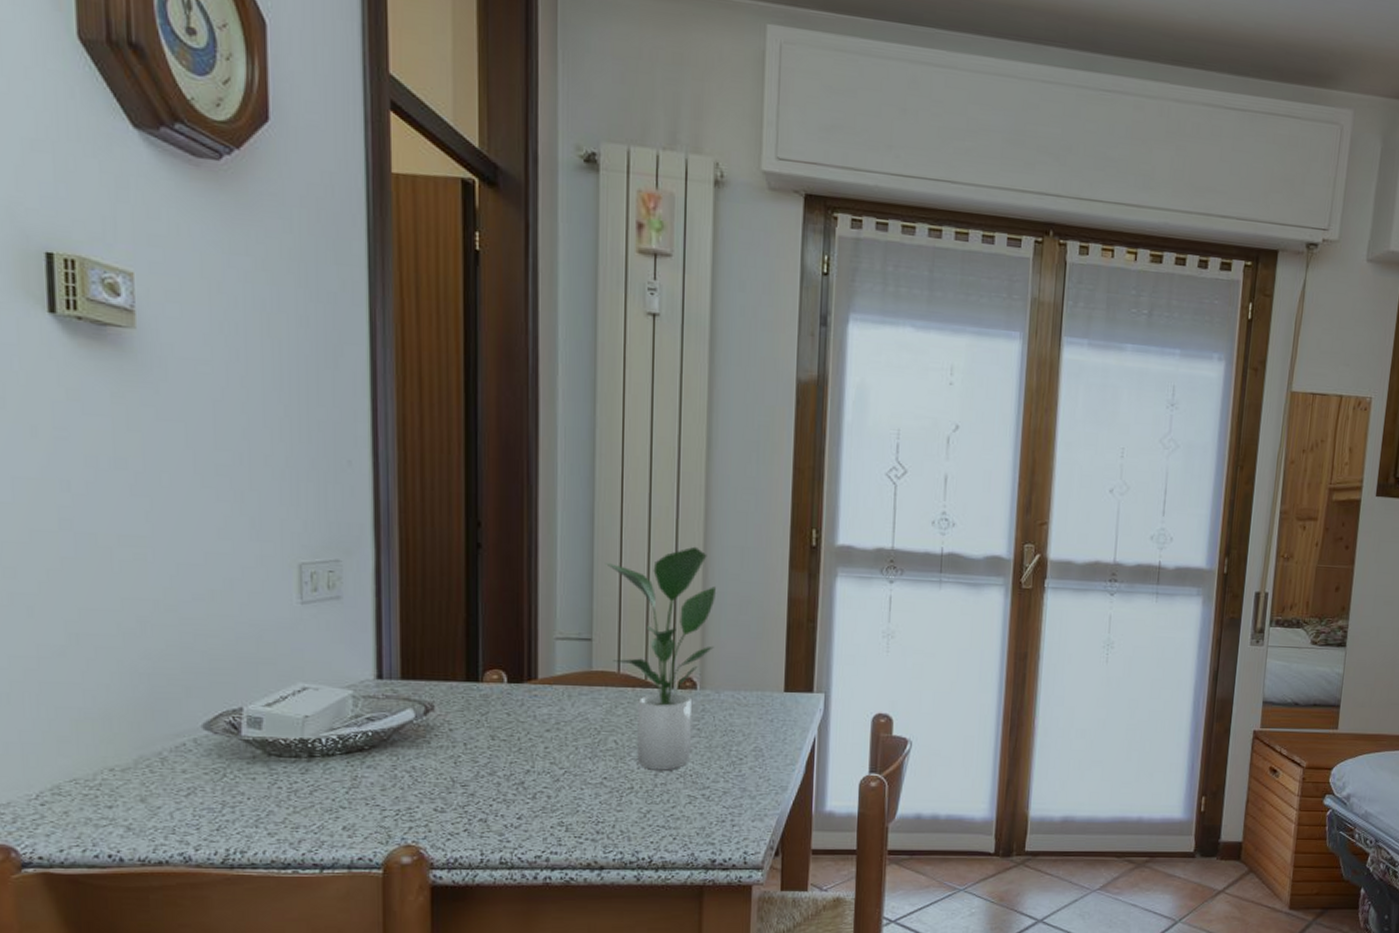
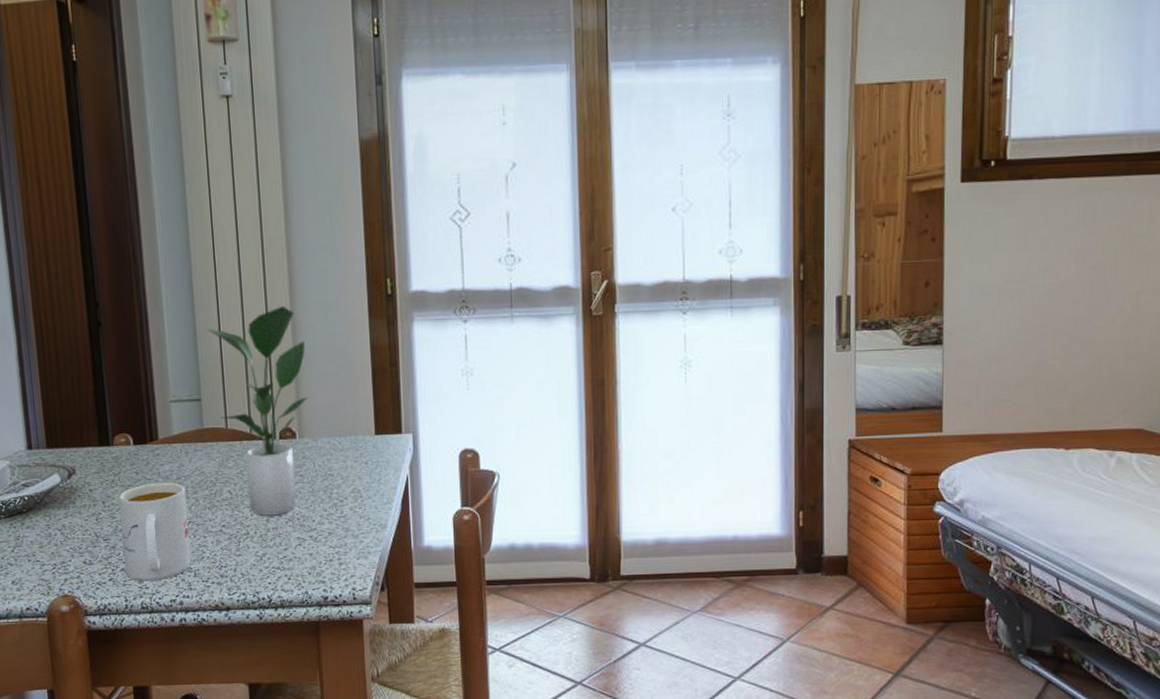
mug: none [483,726,565,834] -> present [118,482,192,581]

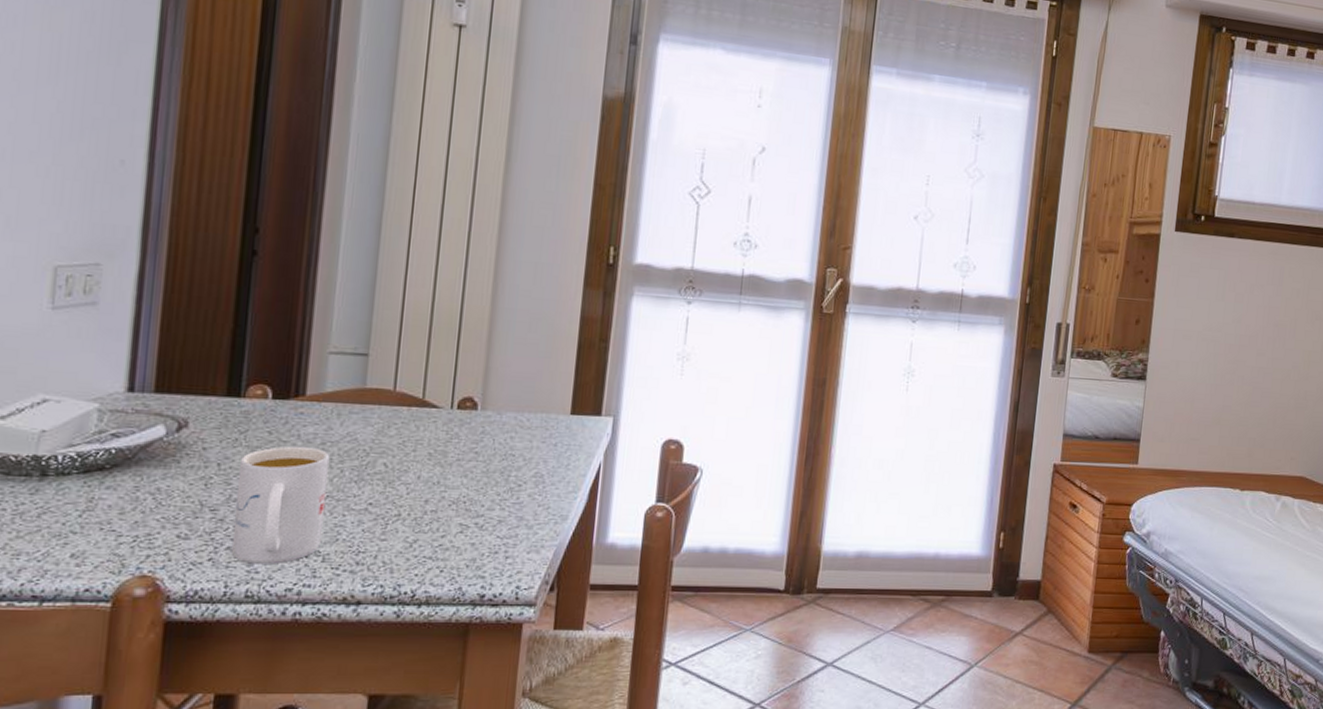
potted plant: present [206,305,308,516] -> none [389,260,505,497]

